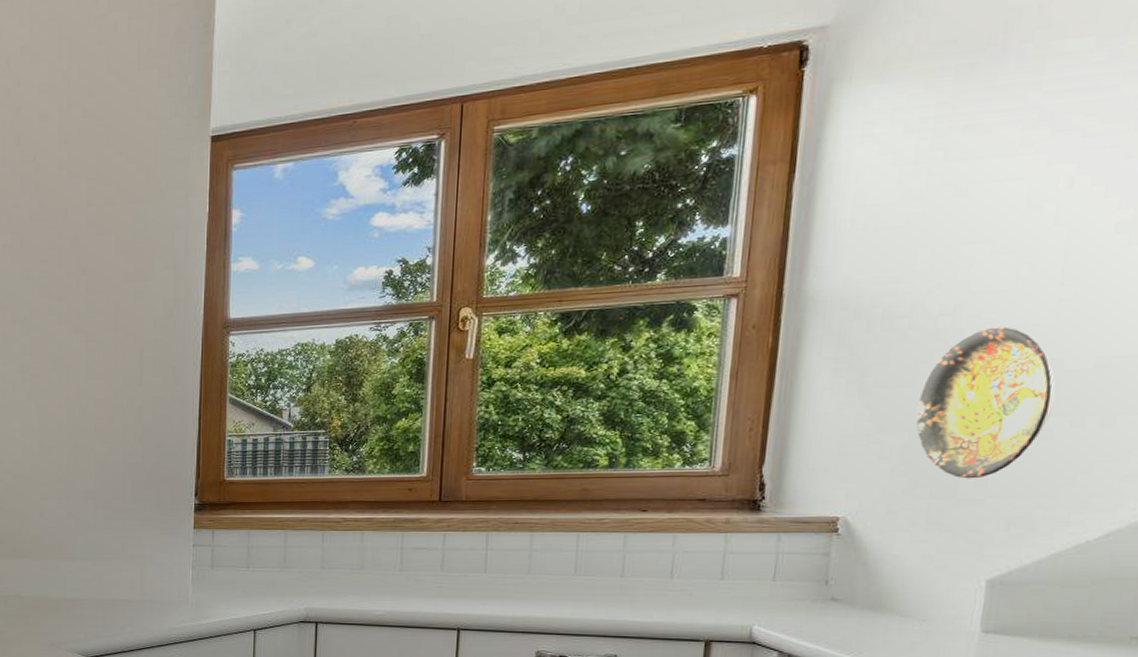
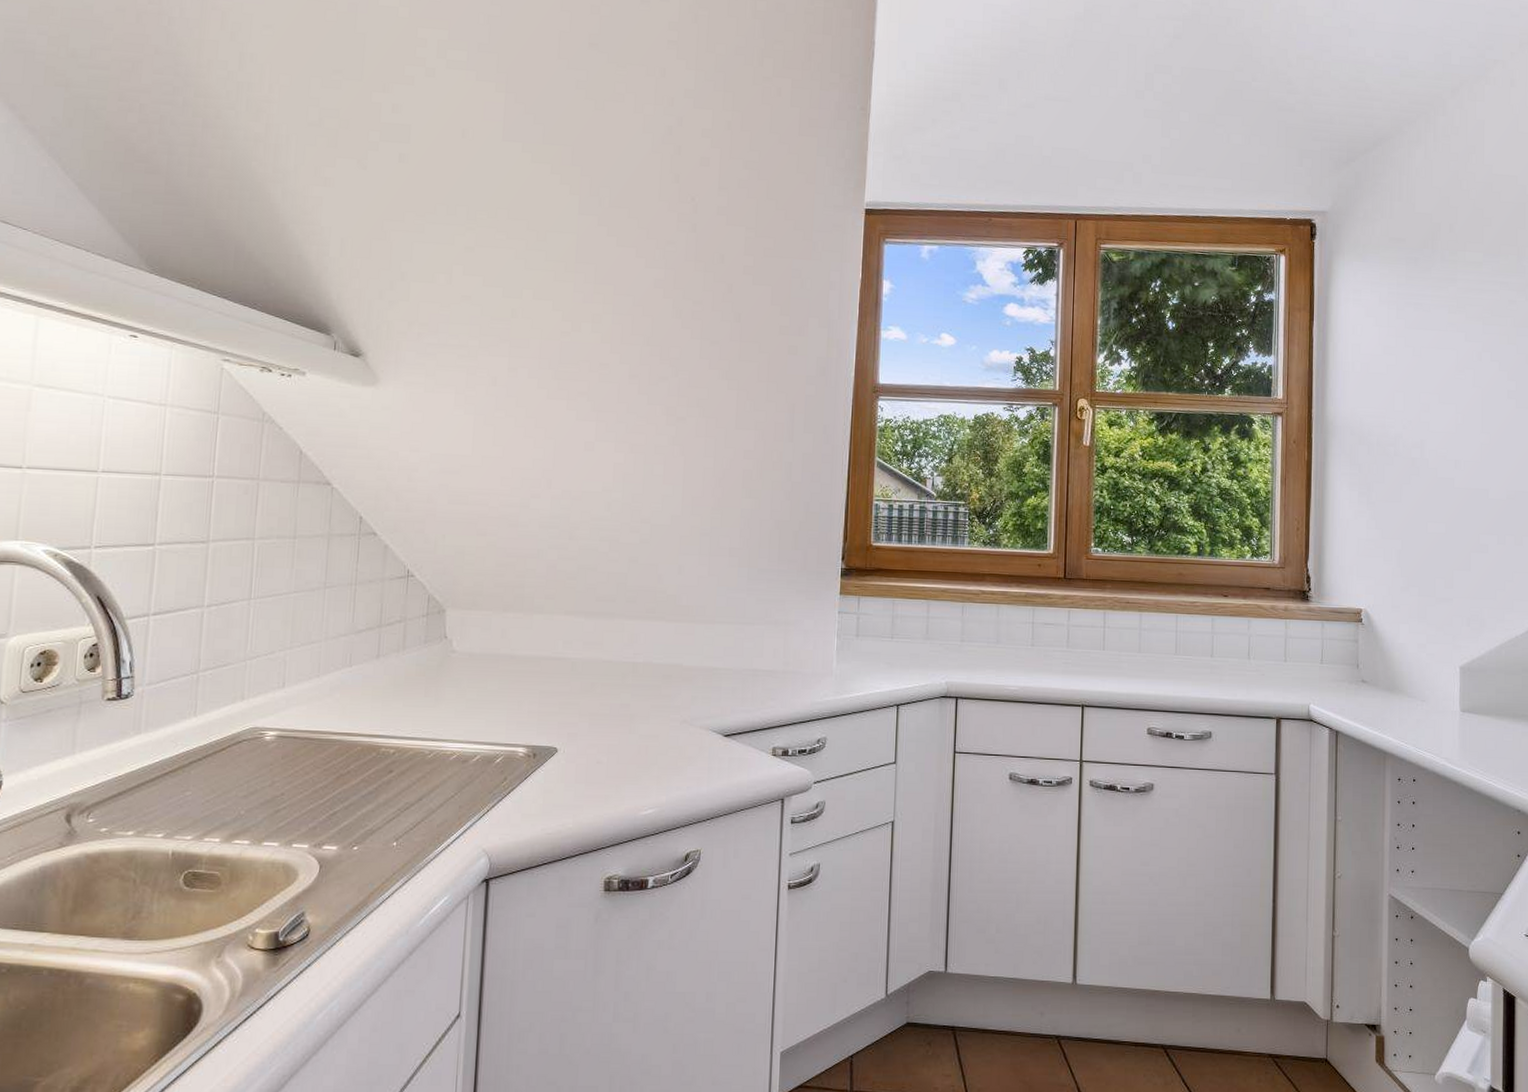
decorative plate: present [916,327,1056,479] -> none [1405,460,1487,582]

